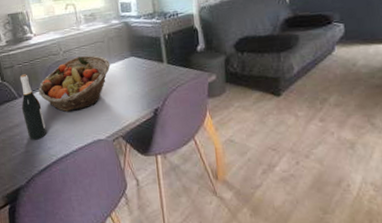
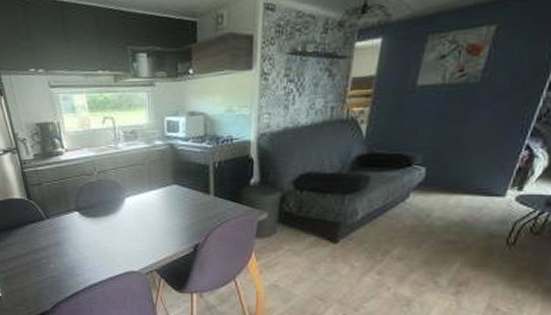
wine bottle: present [19,74,46,140] -> none [48,193,75,265]
fruit basket: present [38,55,111,112] -> none [68,178,150,240]

